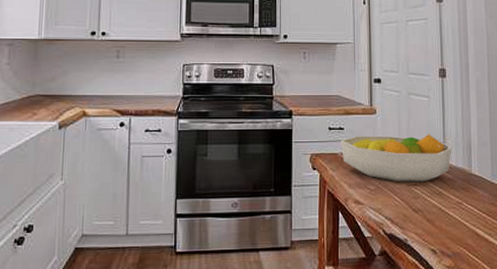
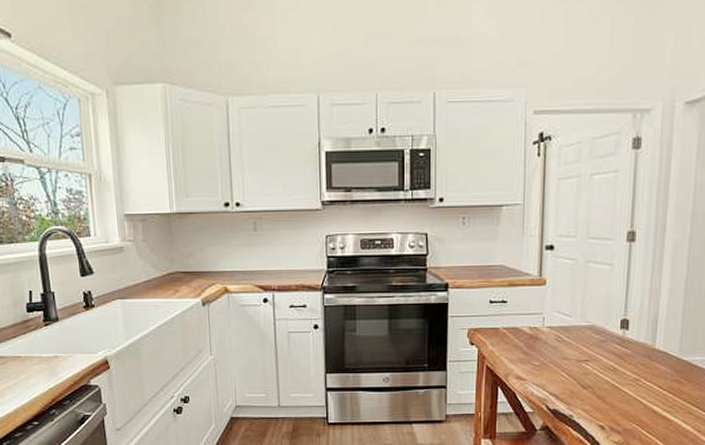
fruit bowl: present [340,134,452,182] -> none [502,306,634,358]

